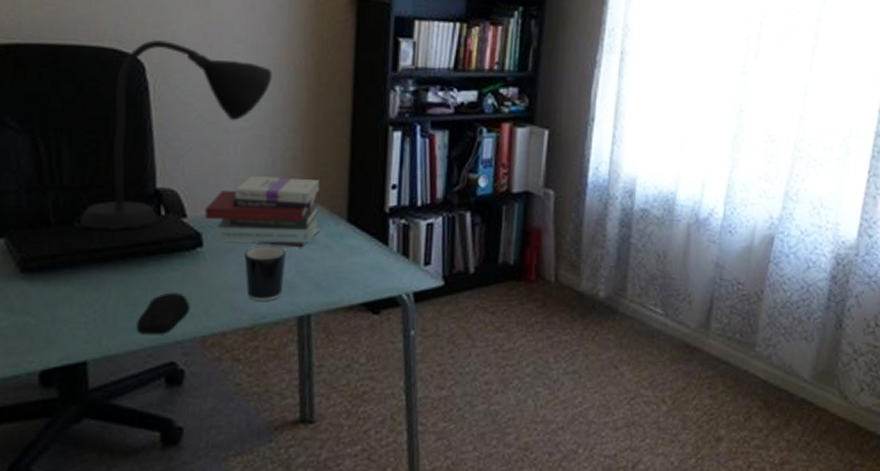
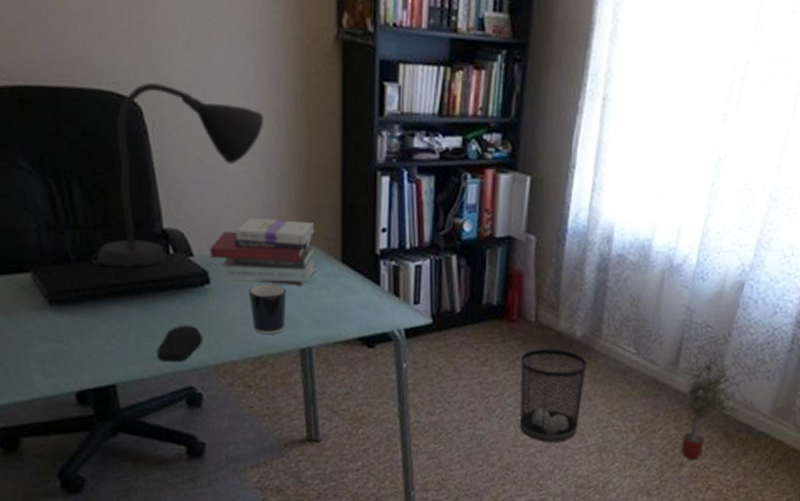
waste bin: none [538,311,612,417] -> present [519,348,587,442]
potted tree: none [716,320,781,434] -> present [680,359,743,460]

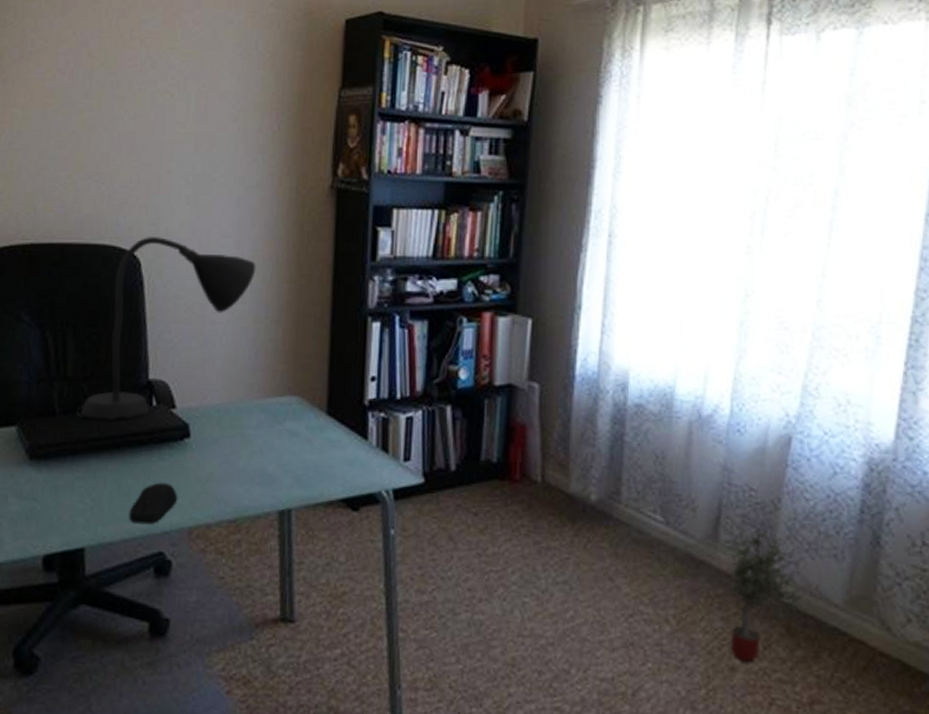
books: present [210,217,317,285] -> none [192,366,302,439]
mug: present [248,284,287,335] -> none [228,437,268,495]
waste bin: present [519,348,587,442] -> none [526,514,605,633]

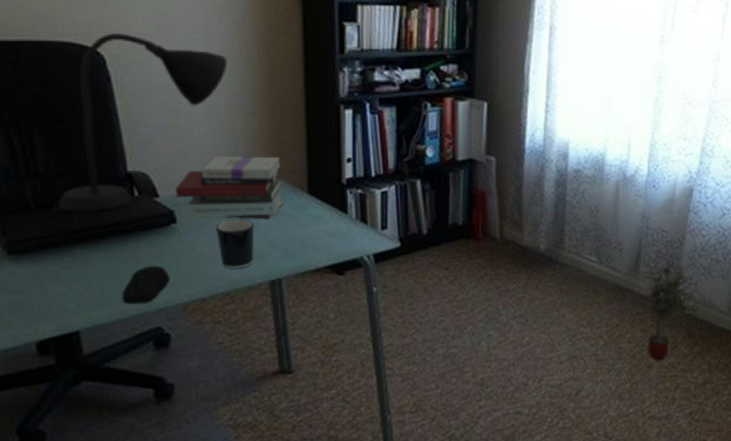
books: none [192,366,302,439] -> present [175,155,285,219]
mug: none [228,437,268,495] -> present [215,219,255,270]

